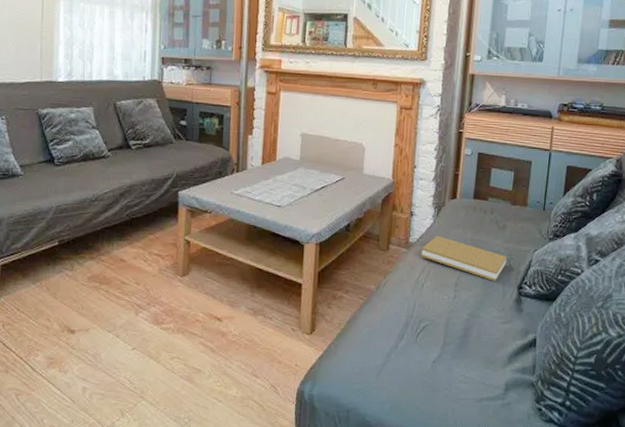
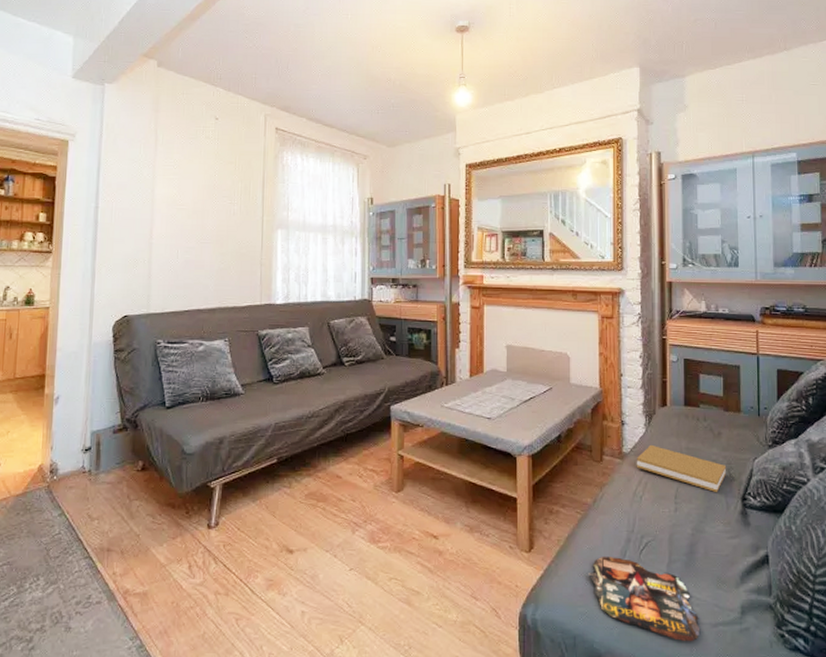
magazine: none [366,339,466,415] -> present [588,557,701,642]

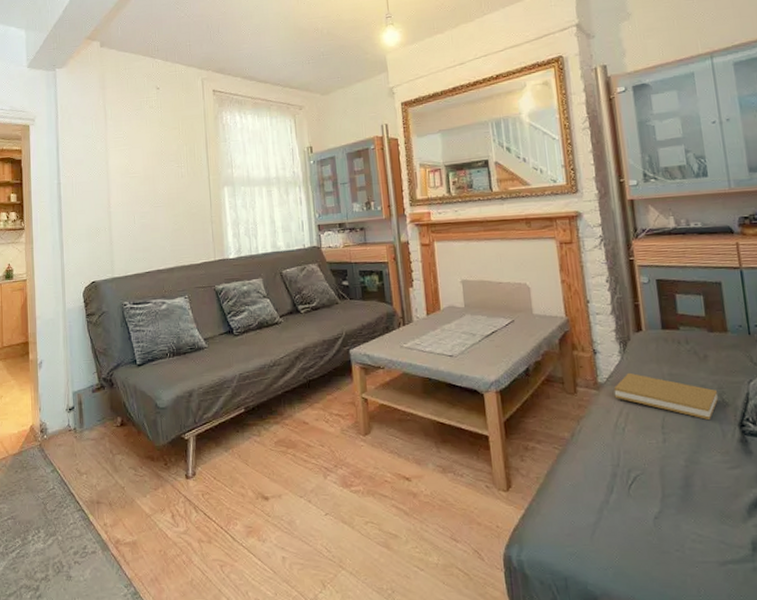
magazine: present [588,557,701,642] -> none [573,493,707,582]

